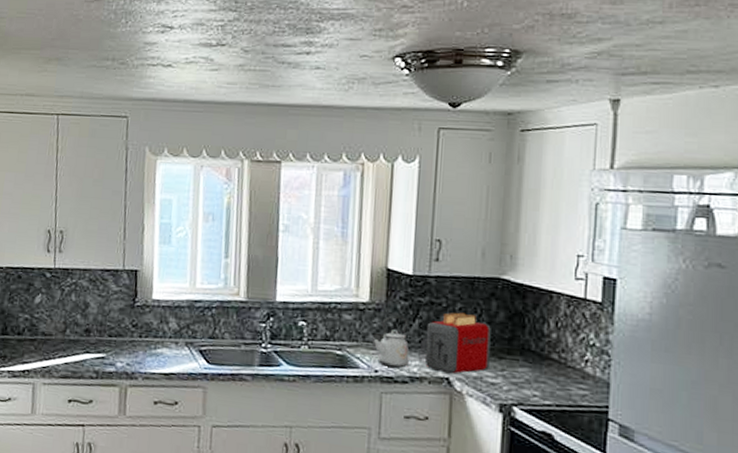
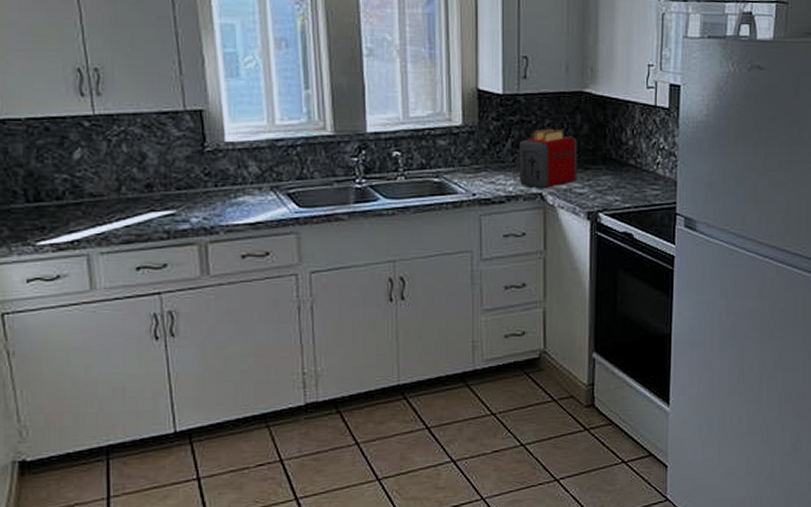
kettle: present [371,315,410,368] -> none [467,137,504,189]

